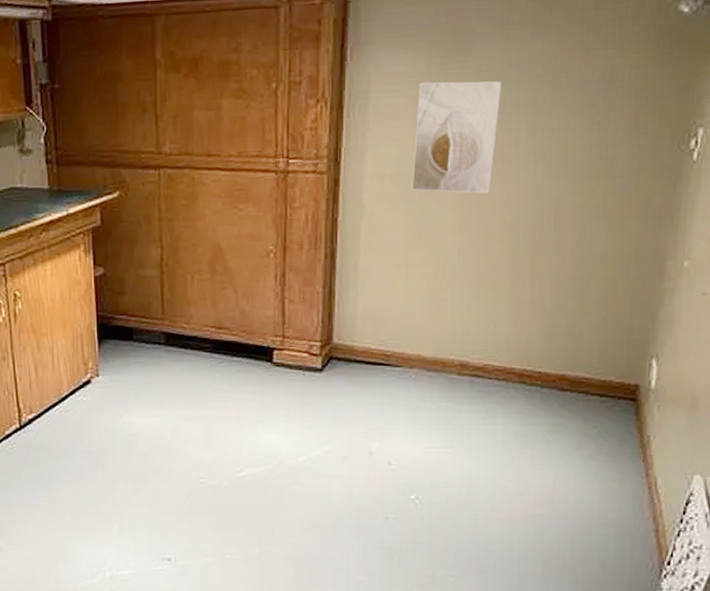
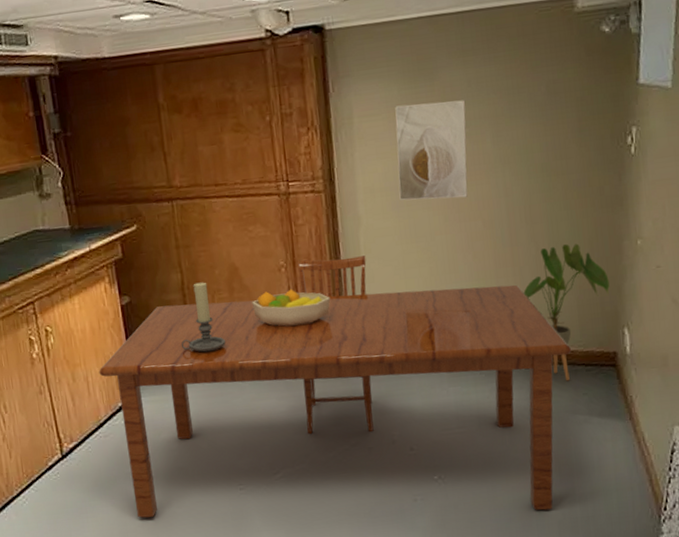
dining table: none [65,246,587,548] -> present [99,255,572,518]
candle holder: none [153,260,201,336] -> present [181,282,225,353]
fruit bowl: none [234,277,320,318] -> present [252,289,331,327]
house plant: none [539,258,643,411] -> present [523,243,610,381]

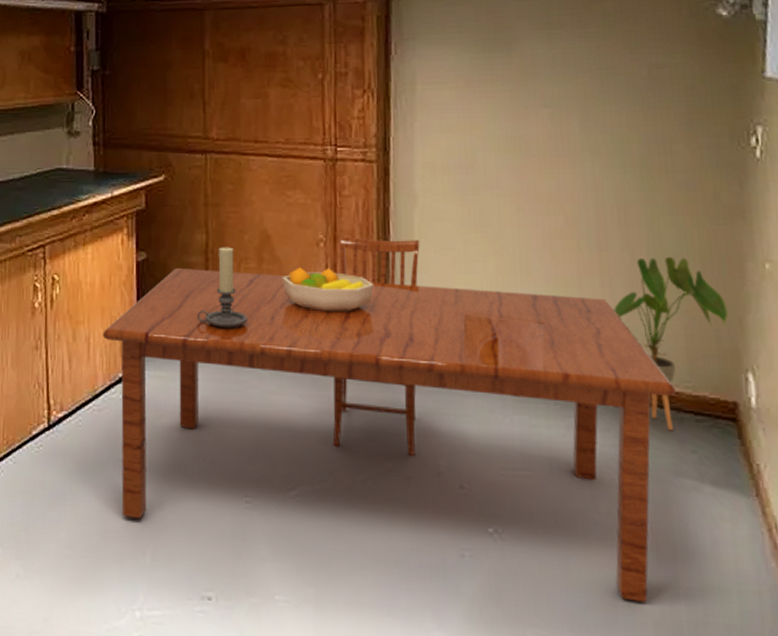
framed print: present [395,100,468,201] -> none [464,75,549,187]

